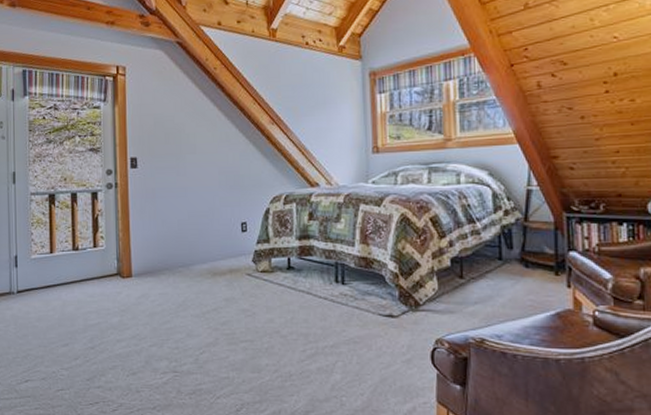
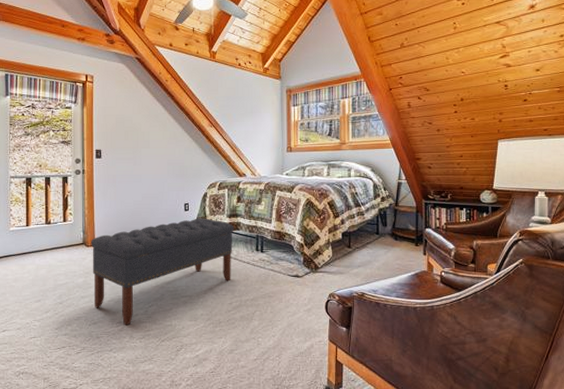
bench: none [127,241,306,377] -> present [91,218,234,325]

